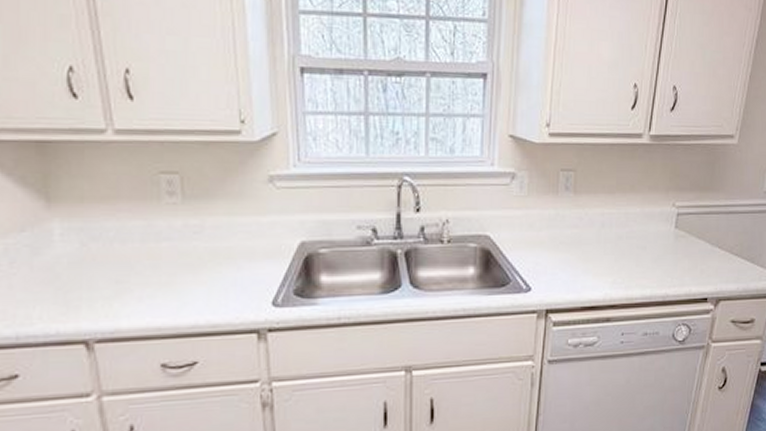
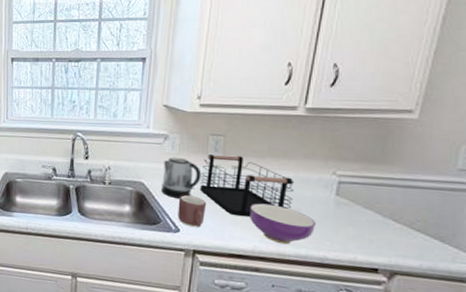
kettle: none [510,200,553,250] -> present [161,157,202,198]
mug: none [528,246,559,282] -> present [177,195,207,227]
dish rack: none [551,193,641,262] -> present [199,155,295,216]
bowl: none [599,245,660,287] -> present [248,203,317,245]

